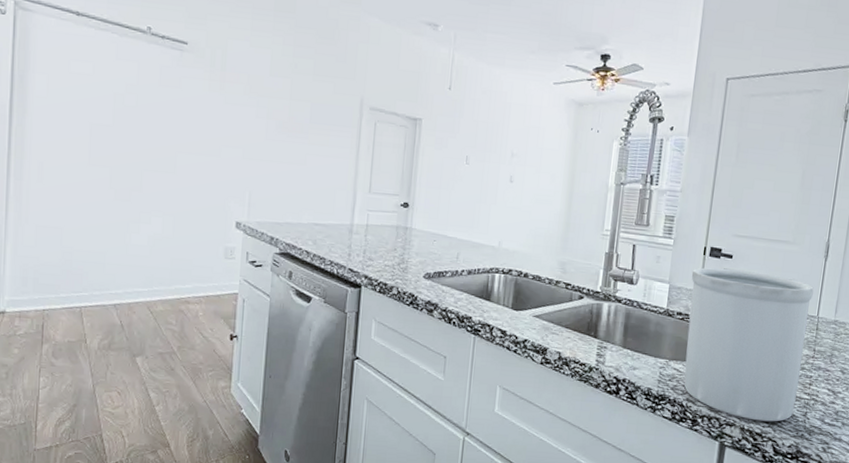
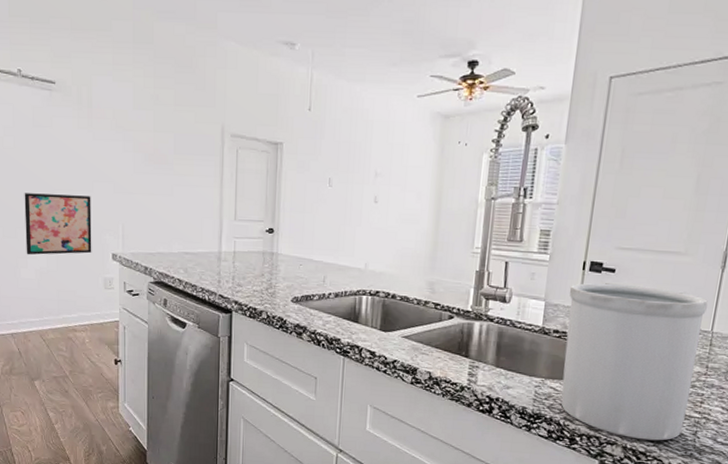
wall art: none [139,154,218,221] -> present [24,193,92,255]

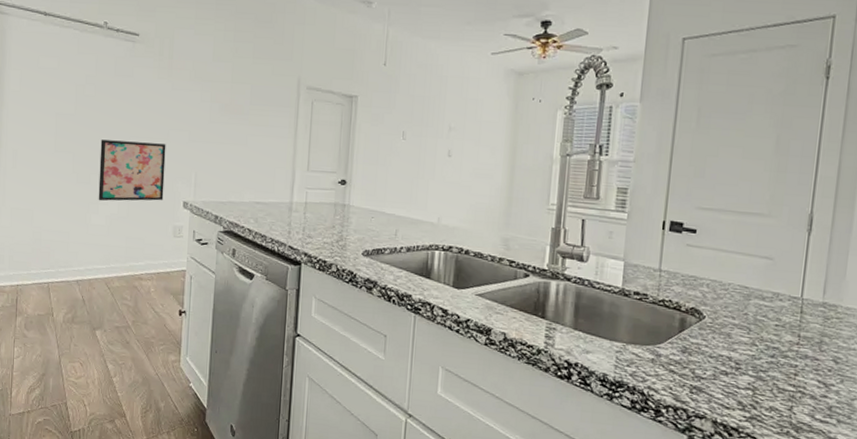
utensil holder: present [561,283,708,441] -> none [644,243,796,416]

